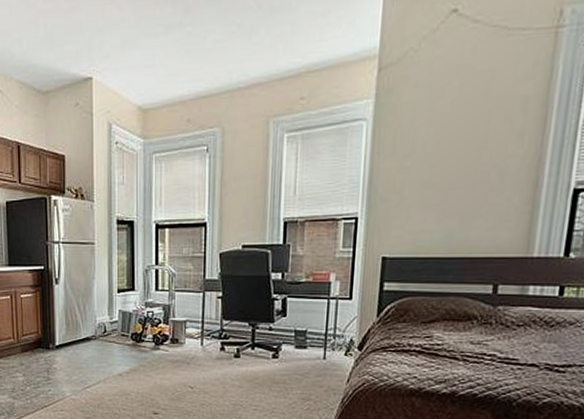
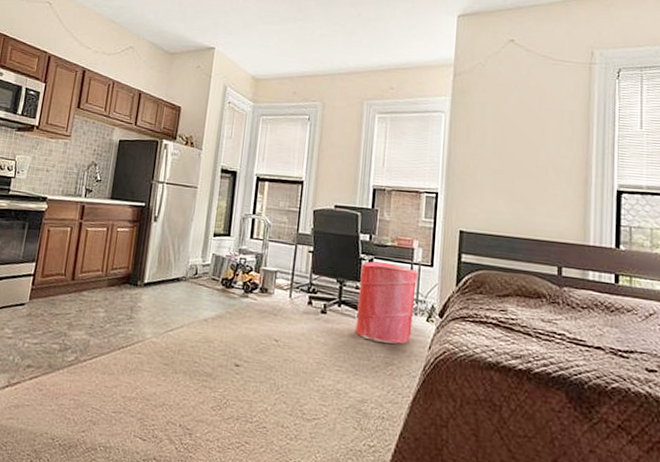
laundry hamper: none [271,300,335,380] -> present [356,261,418,344]

